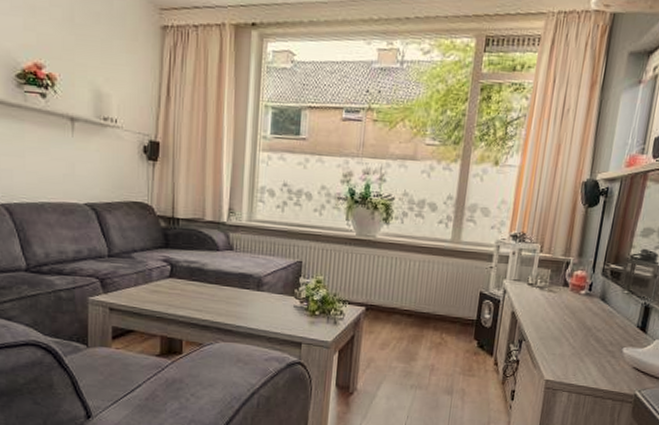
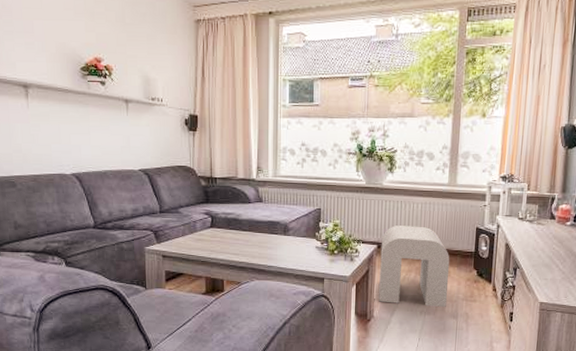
stool: none [364,285,448,382] -> present [379,225,450,308]

